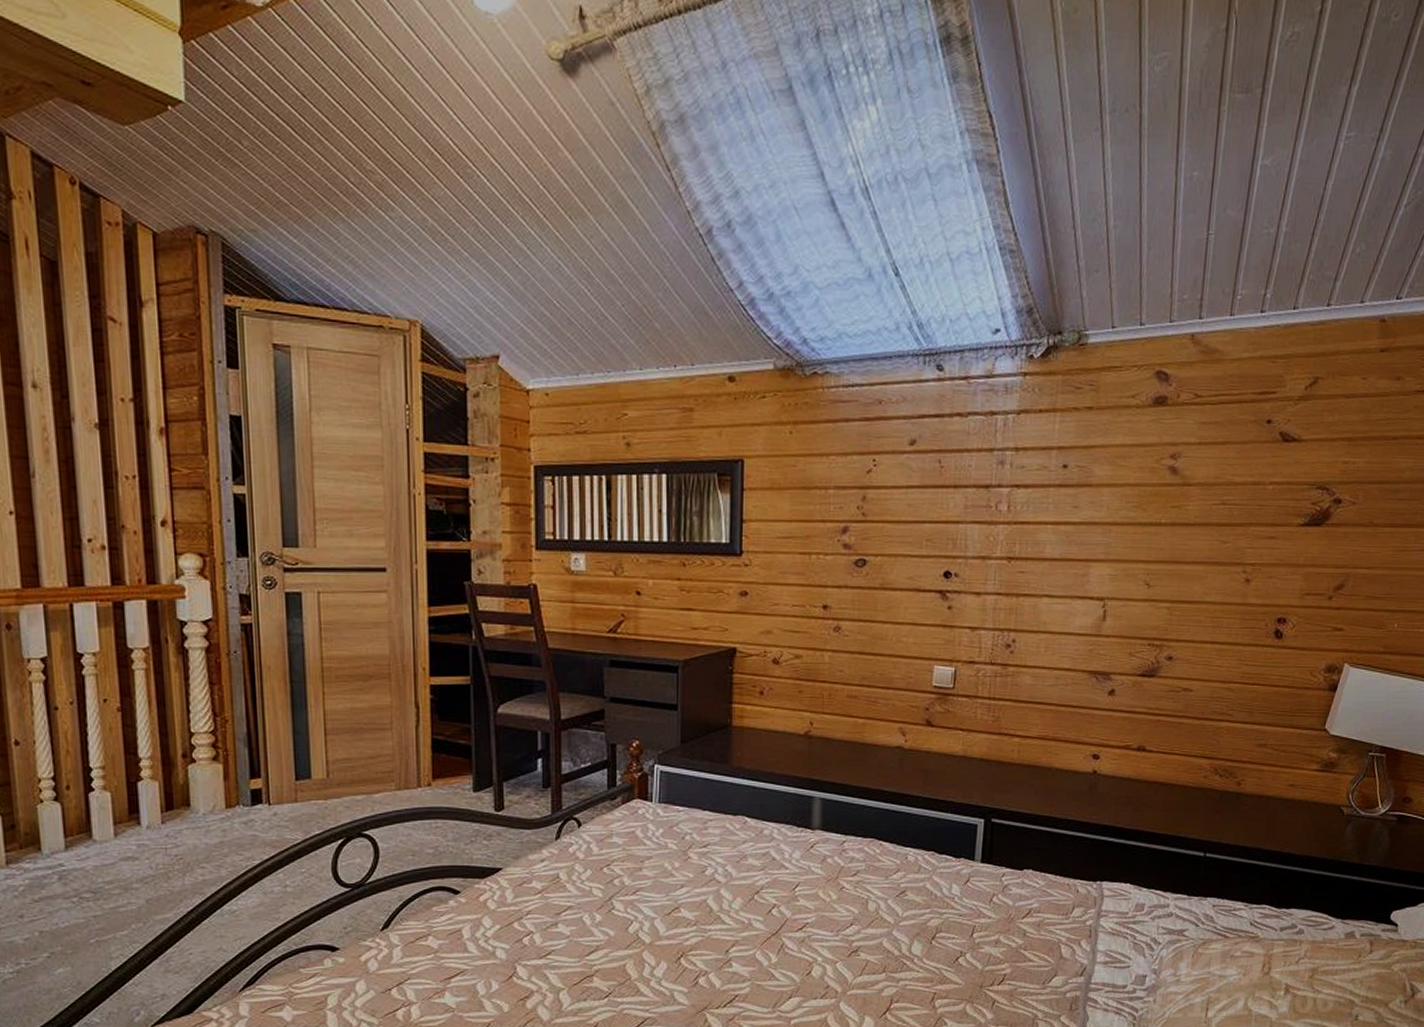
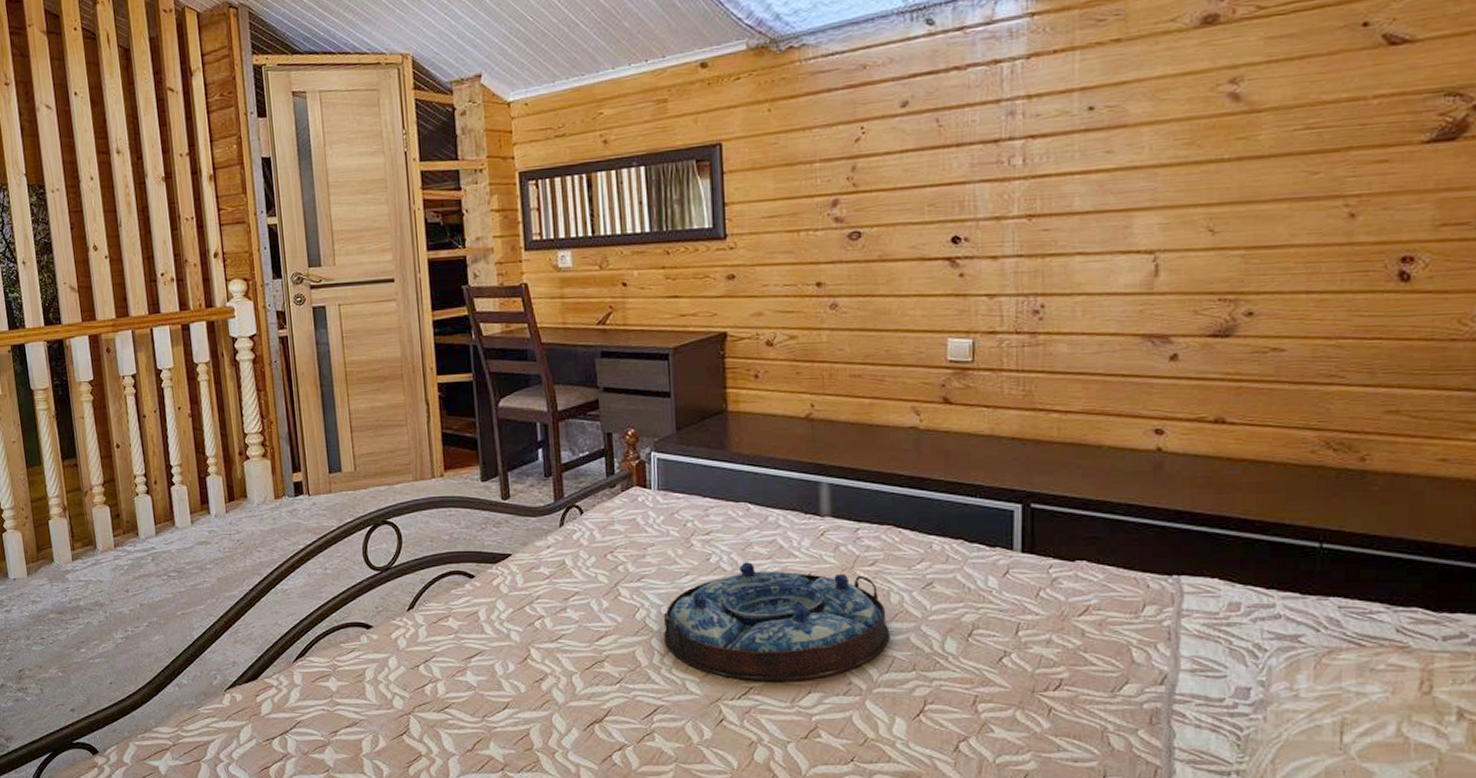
serving tray: none [656,874,866,989] -> present [663,562,890,682]

